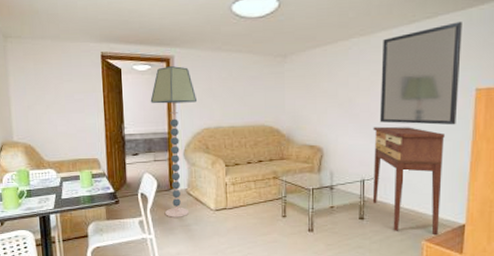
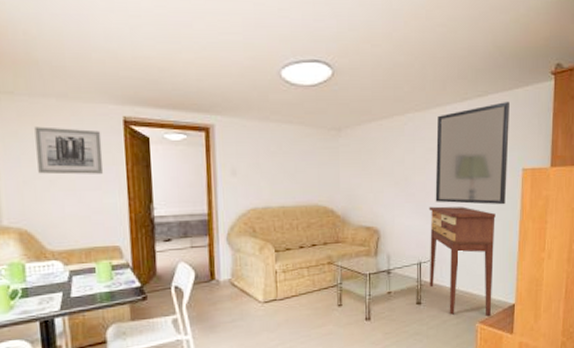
wall art: none [36,62,86,101] -> present [34,126,104,175]
floor lamp: present [150,66,198,218] -> none [186,137,243,314]

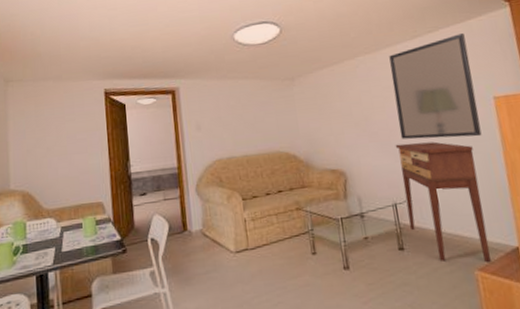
wall art: present [34,126,104,175] -> none [37,103,89,143]

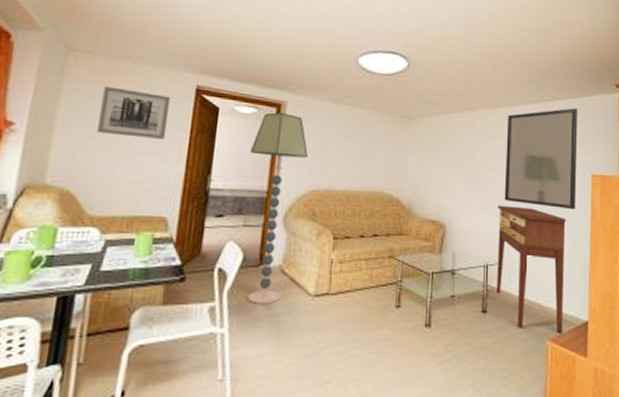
wall art: none [37,103,89,143] -> present [97,86,171,139]
floor lamp: none [157,97,207,265] -> present [248,112,309,304]

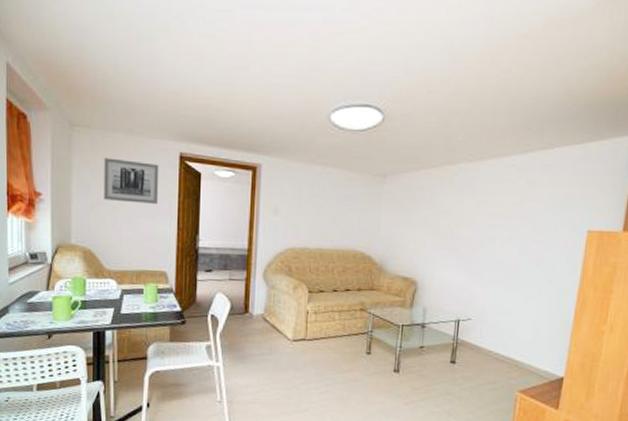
floor lamp: present [248,112,309,304] -> none [230,175,284,345]
console table: present [496,205,566,334] -> none [466,262,550,387]
home mirror: present [504,108,578,210] -> none [481,156,579,268]

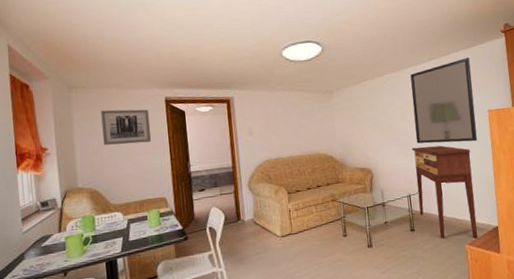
console table: none [466,262,550,387] -> present [411,145,478,239]
home mirror: none [481,156,579,268] -> present [410,58,477,144]

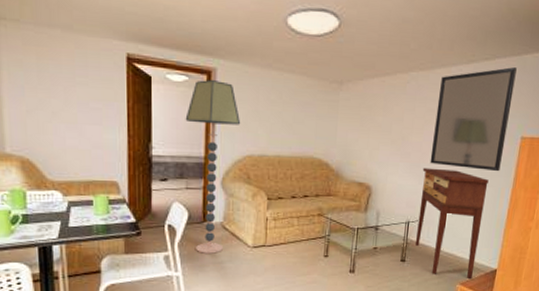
wall art: present [101,109,151,146] -> none [39,57,105,109]
floor lamp: none [213,106,258,248] -> present [185,80,241,254]

